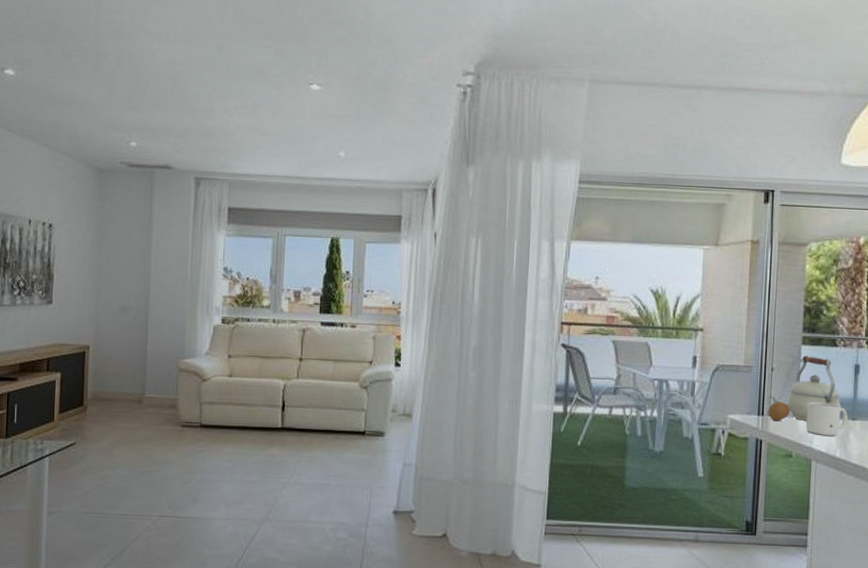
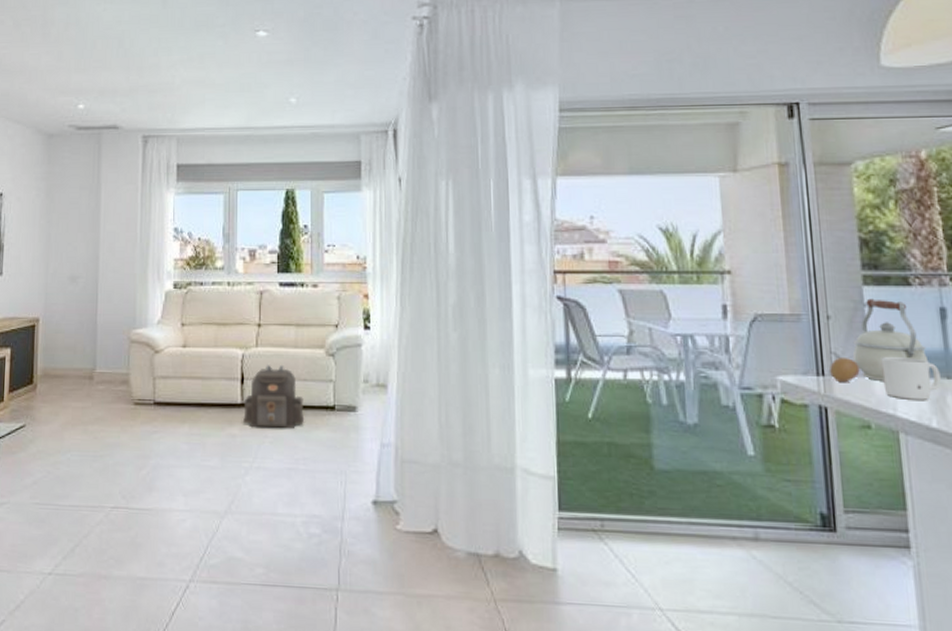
backpack: none [283,395,338,450] -> present [243,365,305,429]

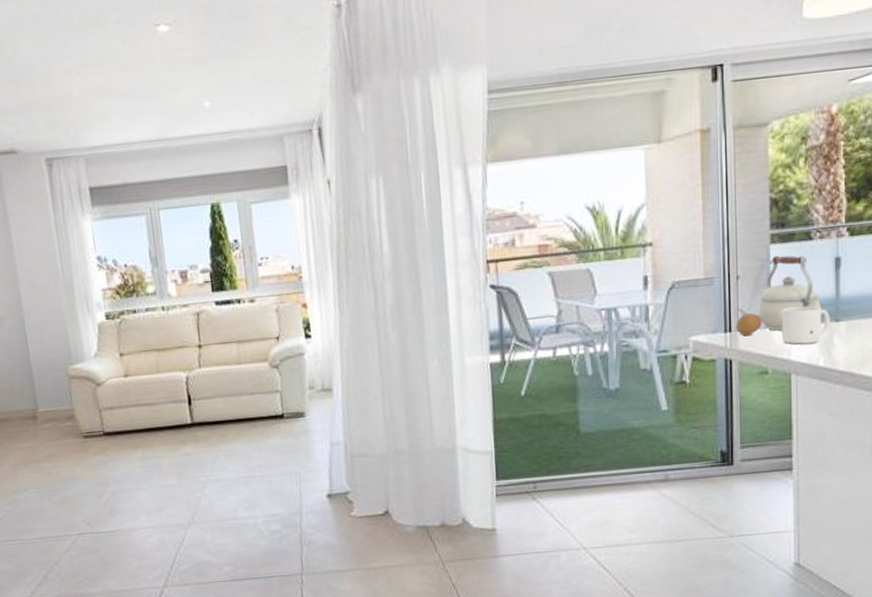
backpack: present [243,365,305,429] -> none [193,382,256,445]

